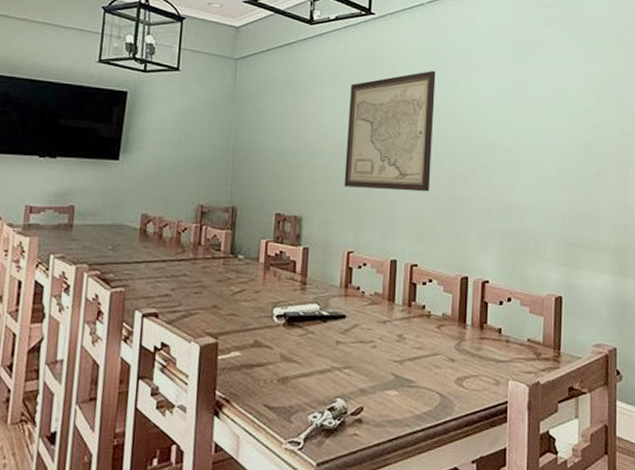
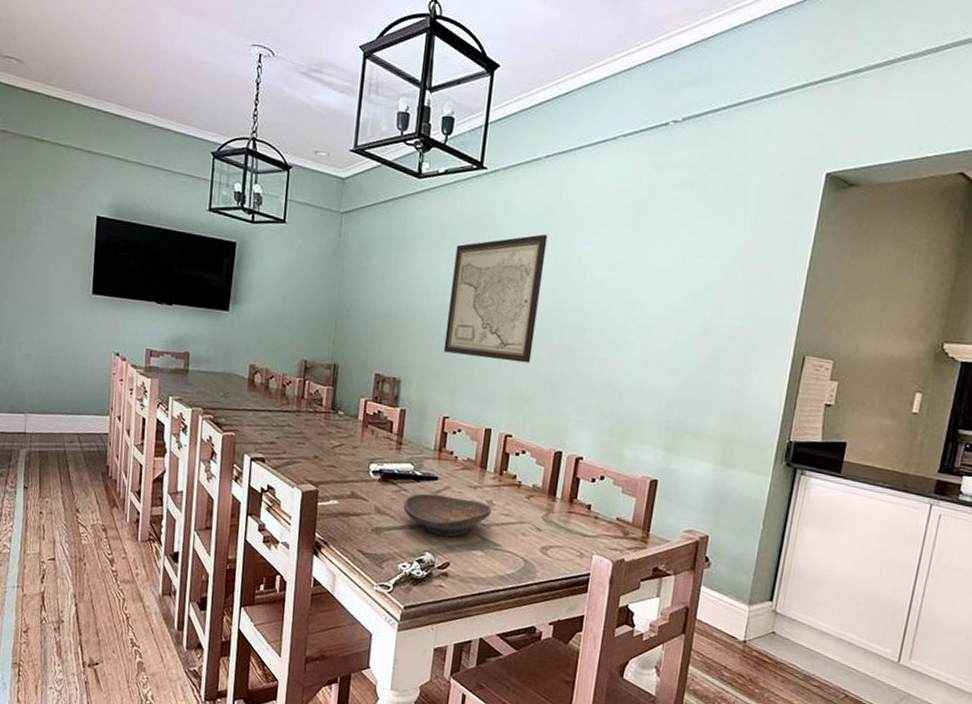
decorative bowl: none [310,334,403,379] -> present [403,493,492,537]

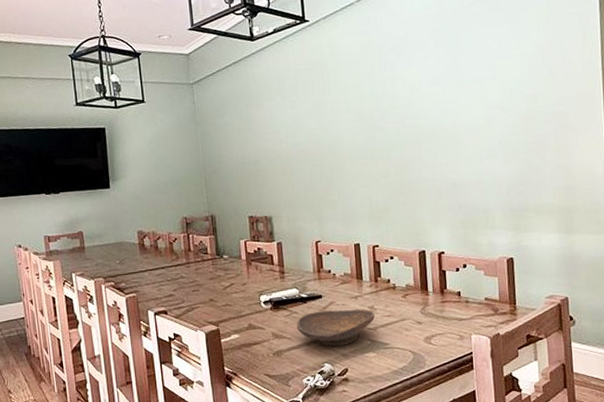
wall art: present [443,234,548,363] -> none [296,66,381,186]

